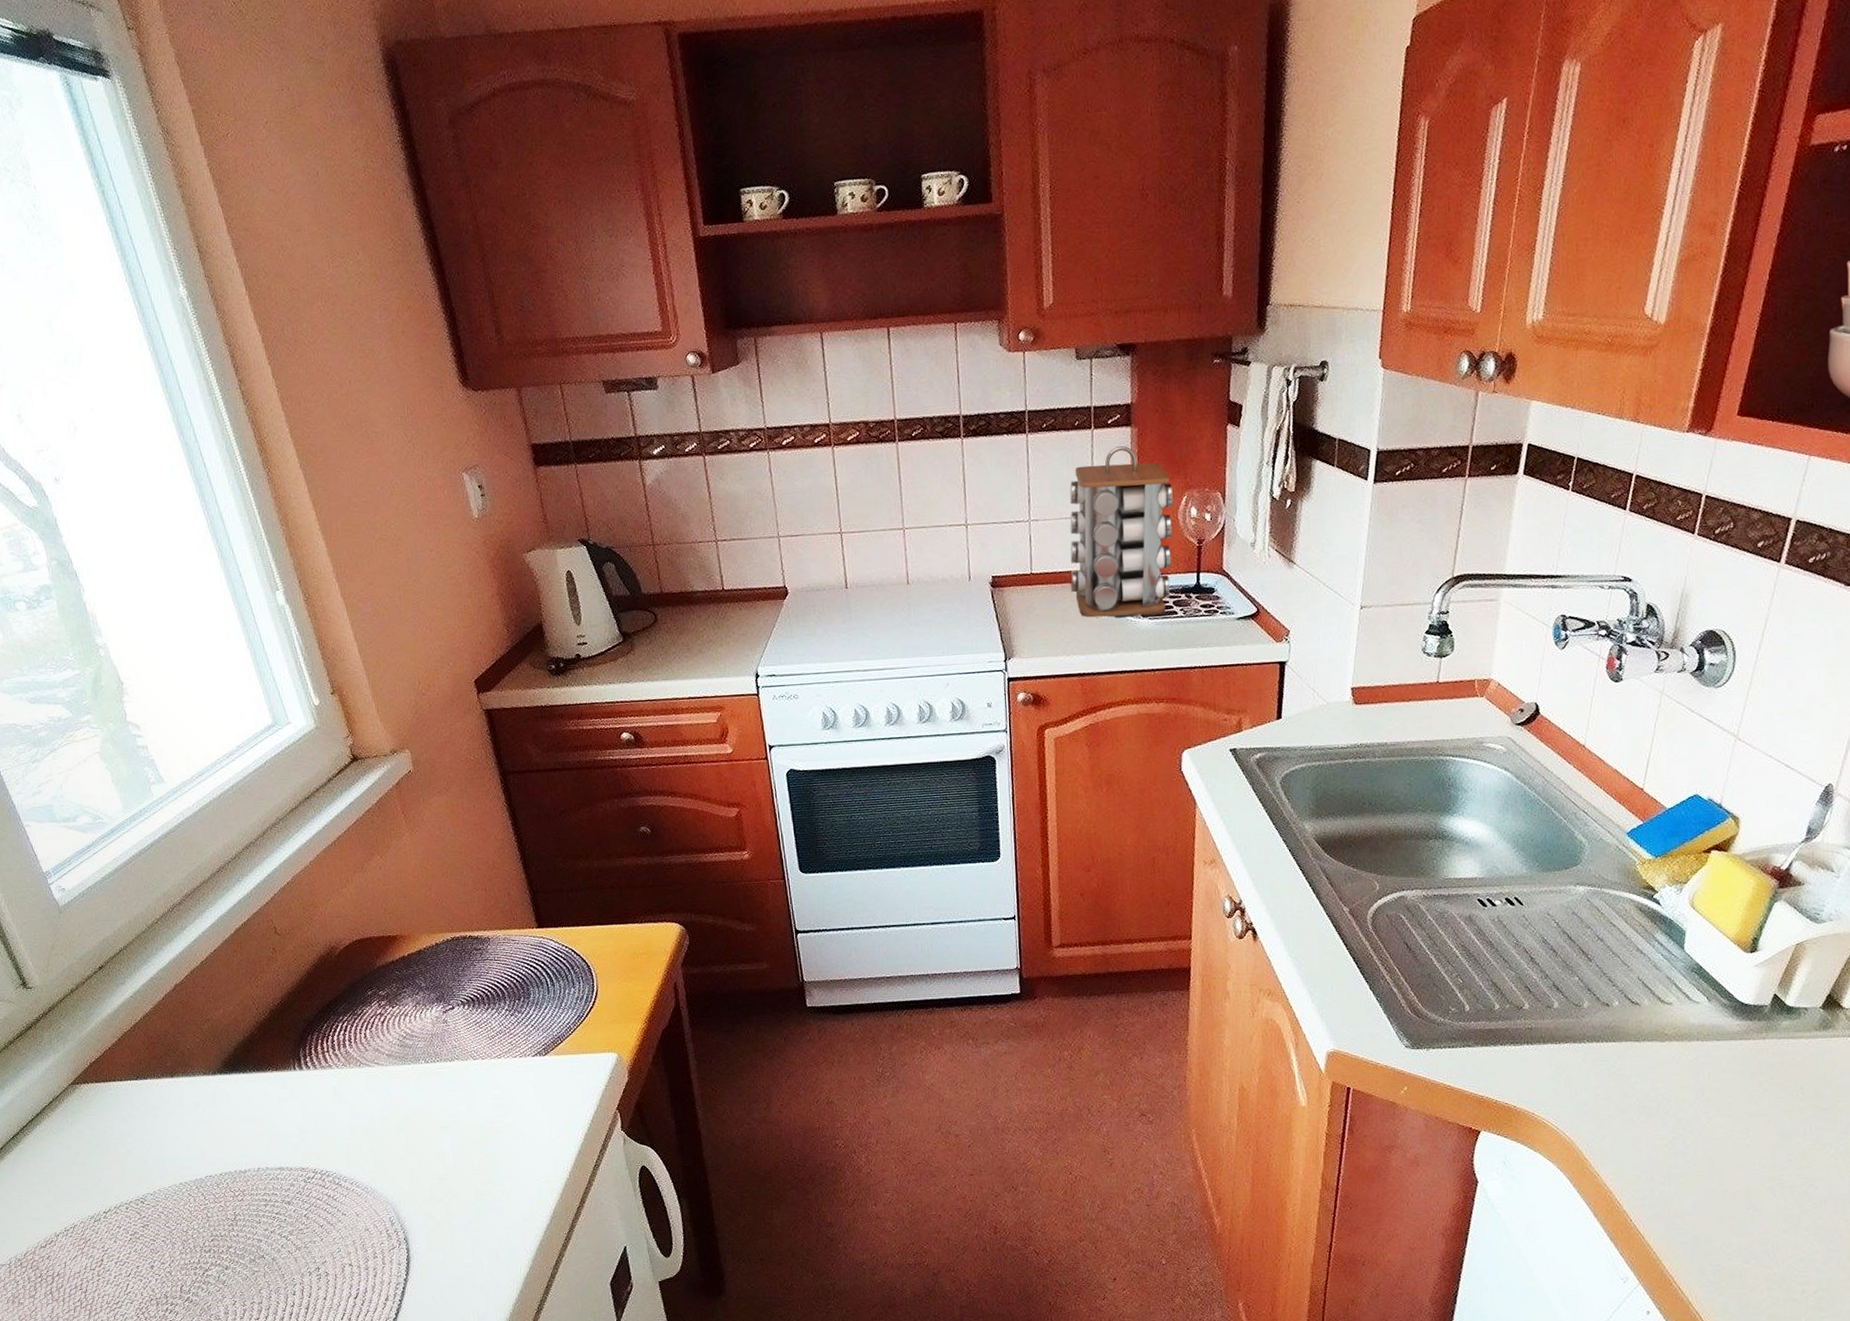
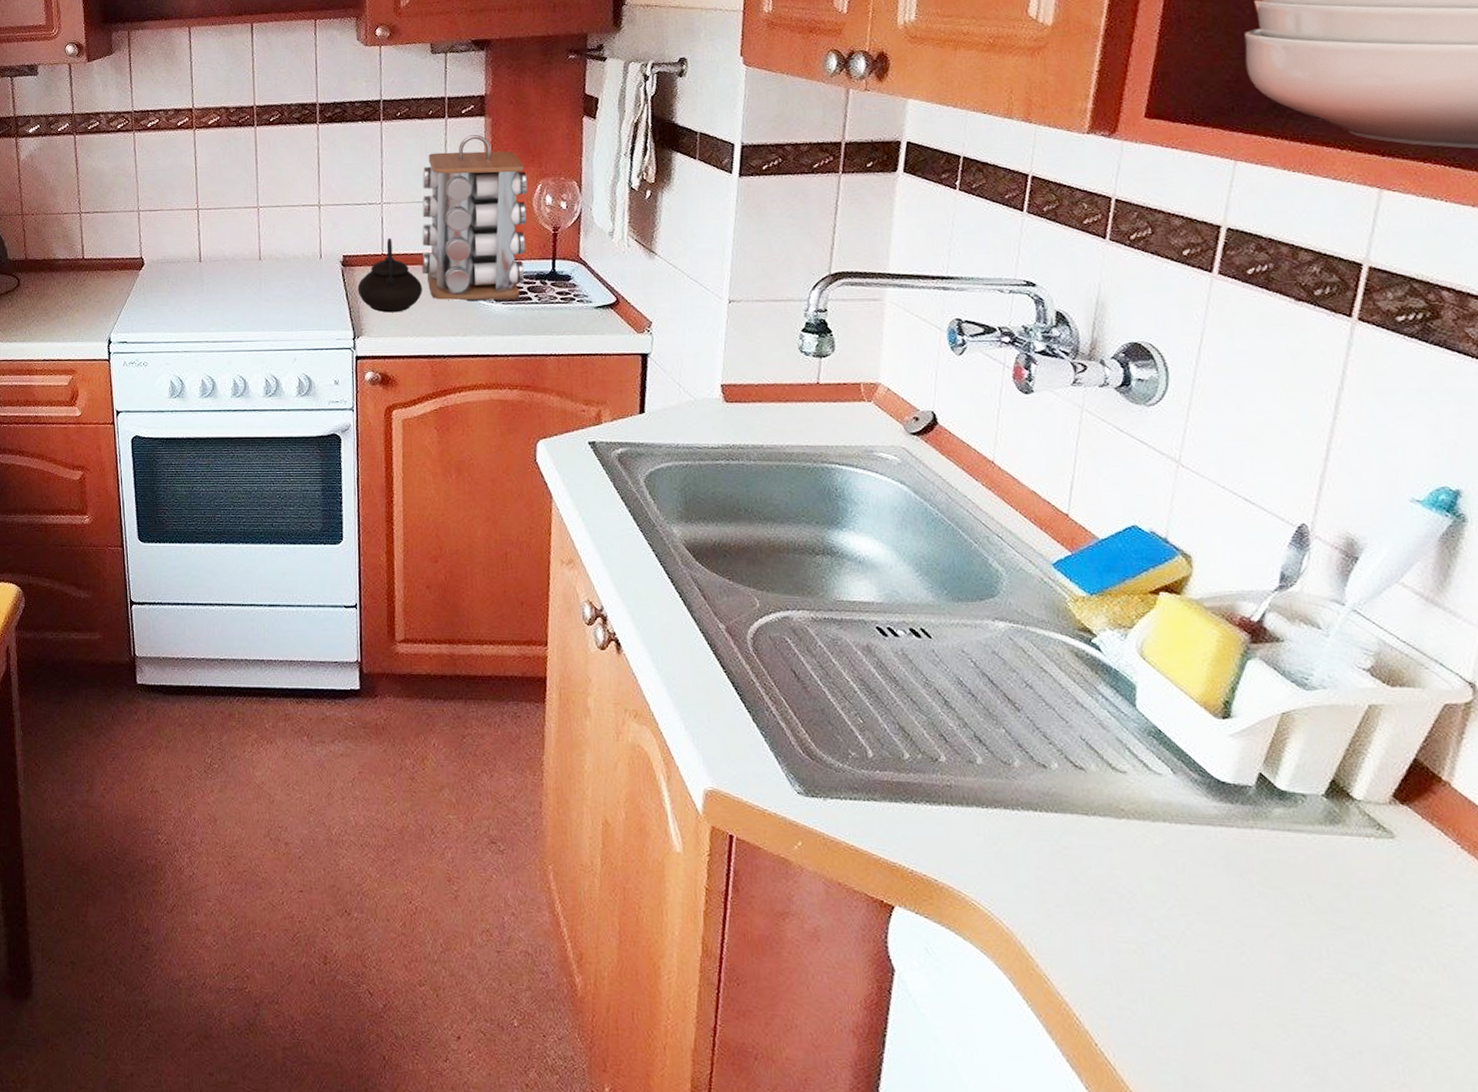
teapot: none [1007,556,1072,633] -> present [357,238,422,313]

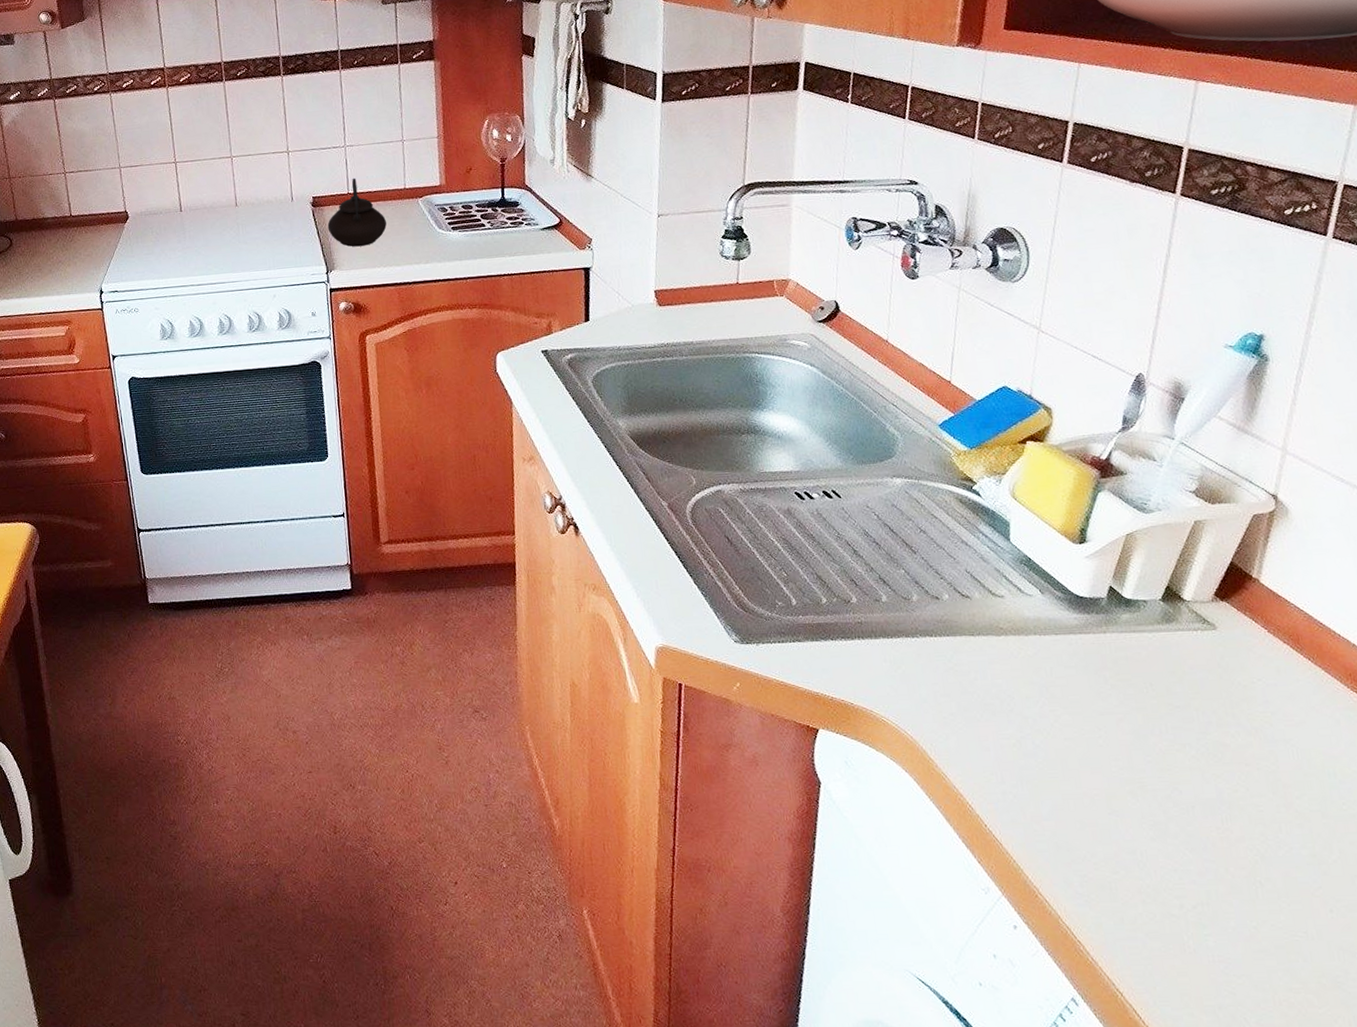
spice rack: present [421,135,528,301] -> none [380,77,478,232]

